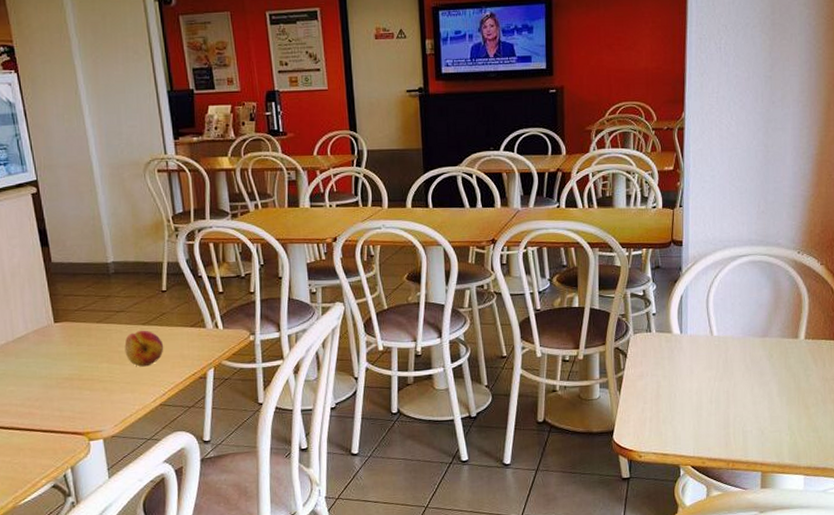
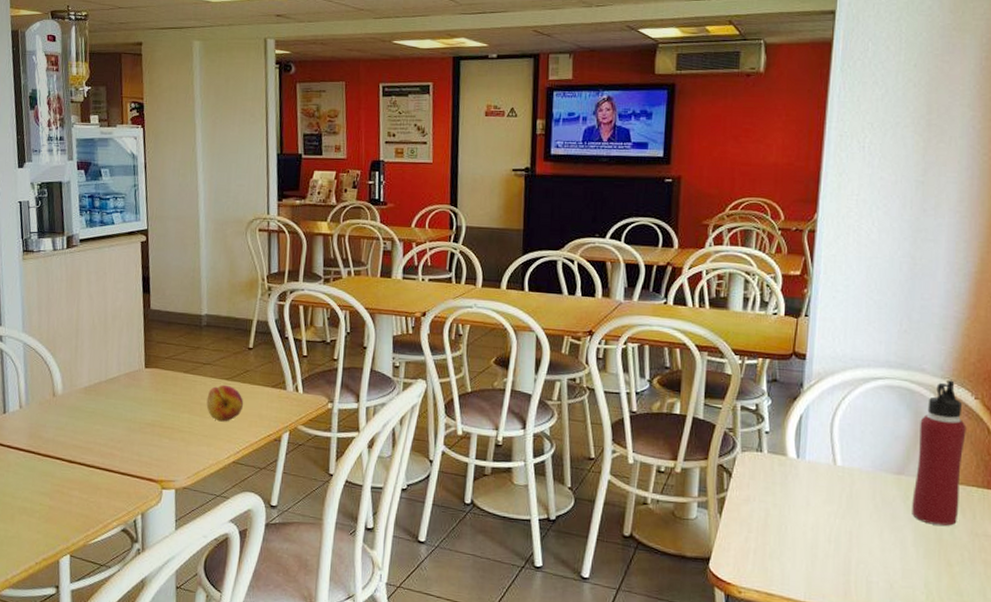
water bottle: none [775,251,815,376] -> present [912,380,966,526]

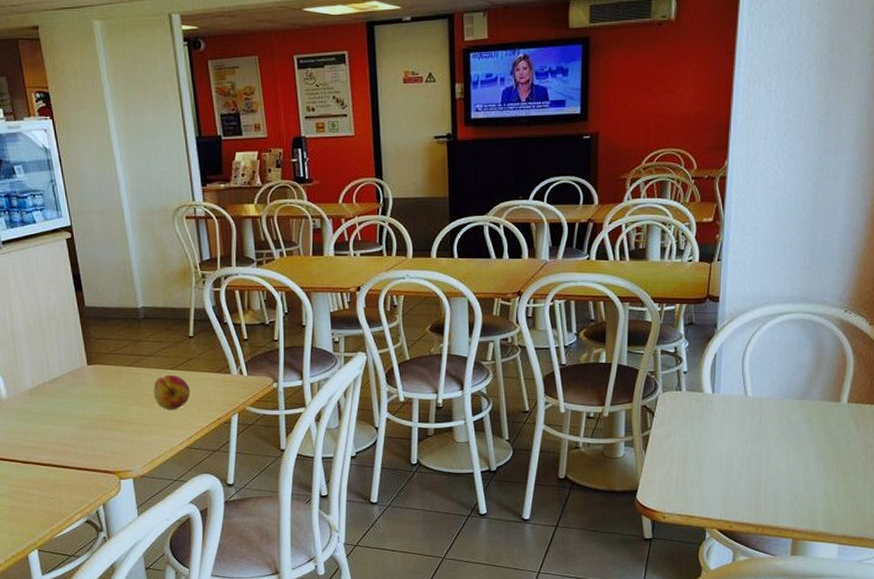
water bottle: present [912,380,966,526] -> none [814,309,862,441]

